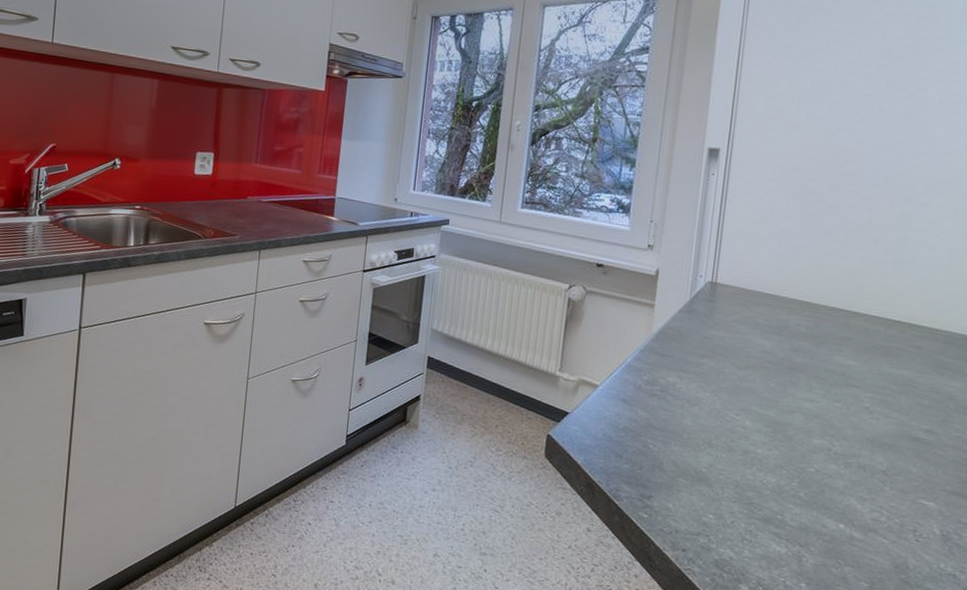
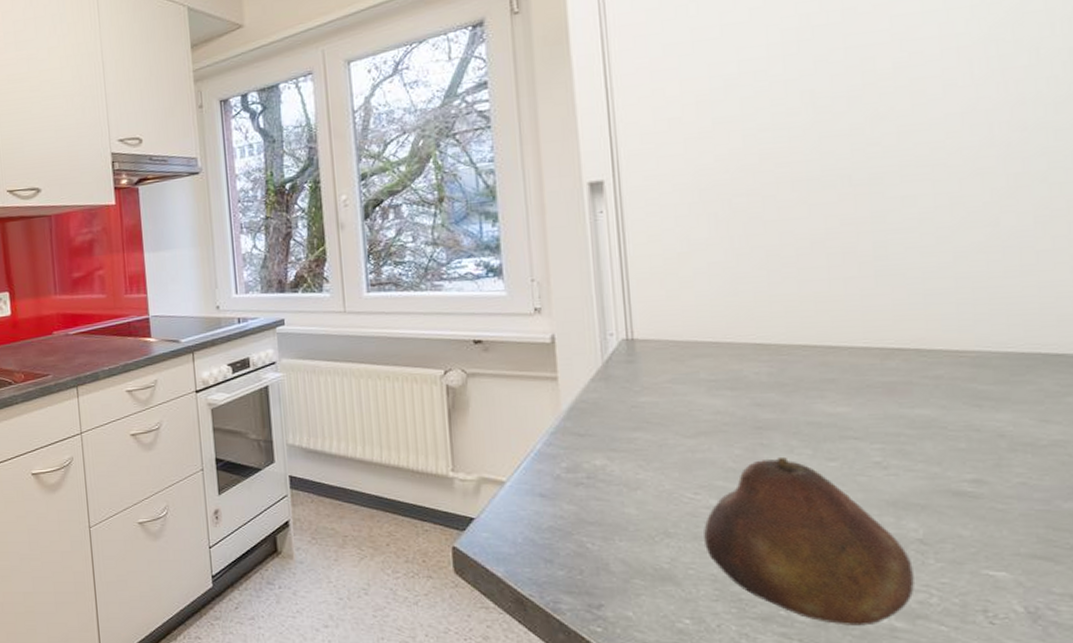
fruit: none [735,394,875,534] -> present [704,458,915,626]

